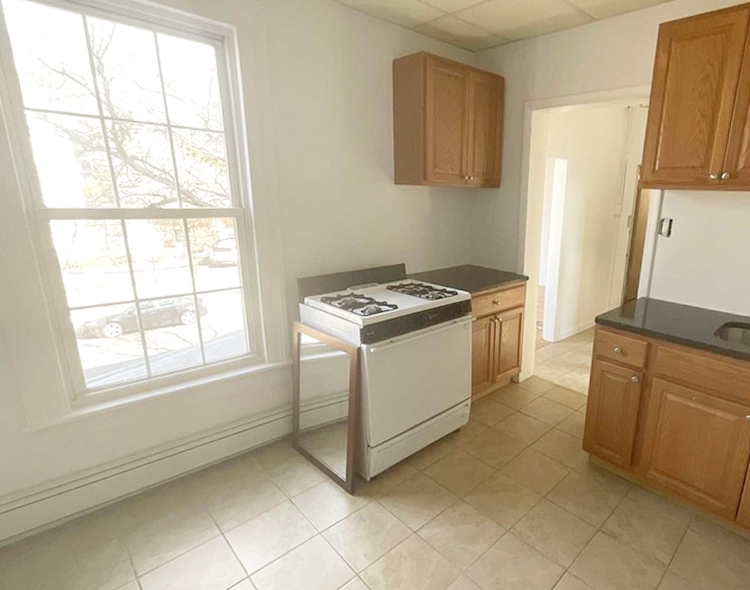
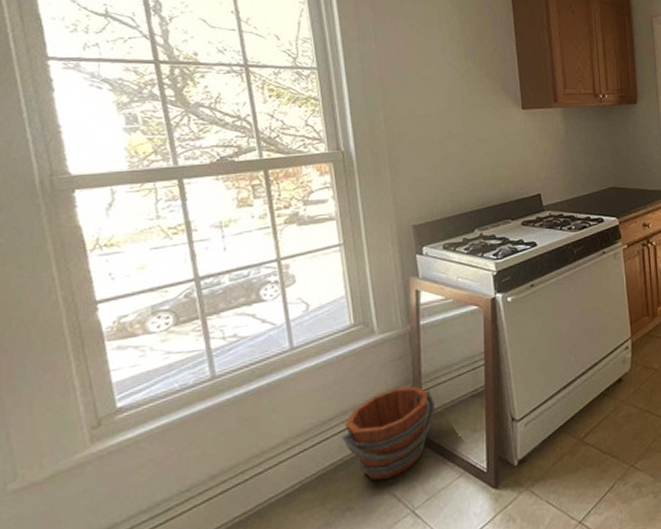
bucket: none [240,407,309,473] -> present [342,386,434,481]

